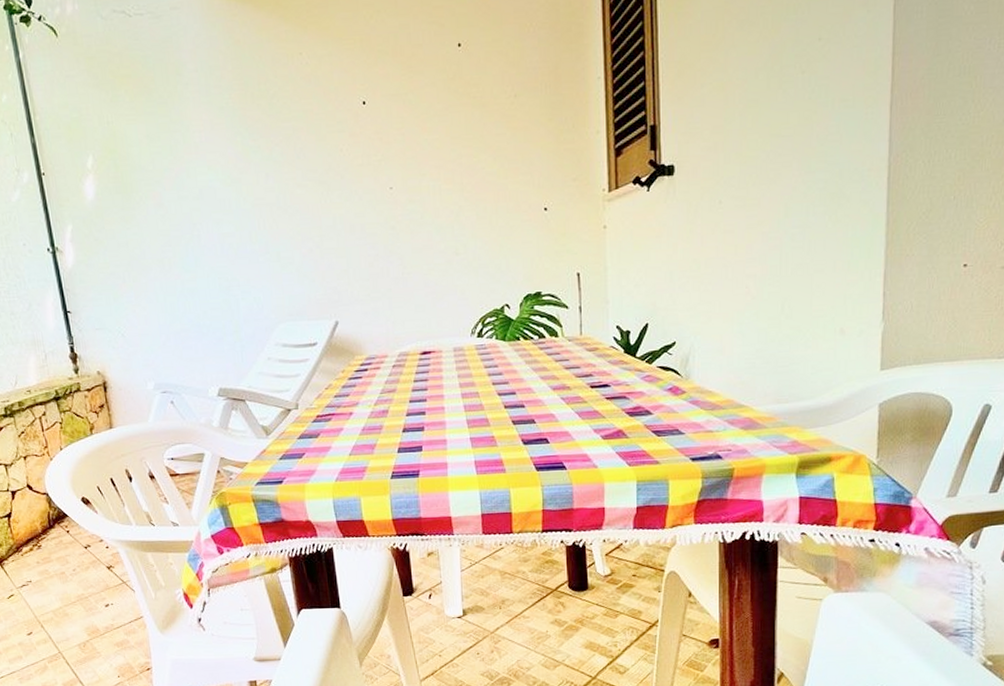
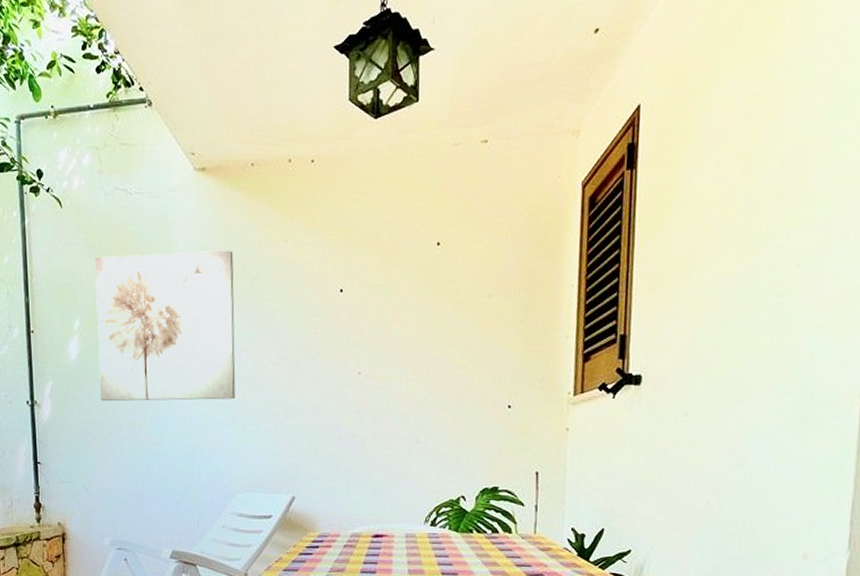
wall art: none [100,69,266,242] -> present [94,250,236,402]

